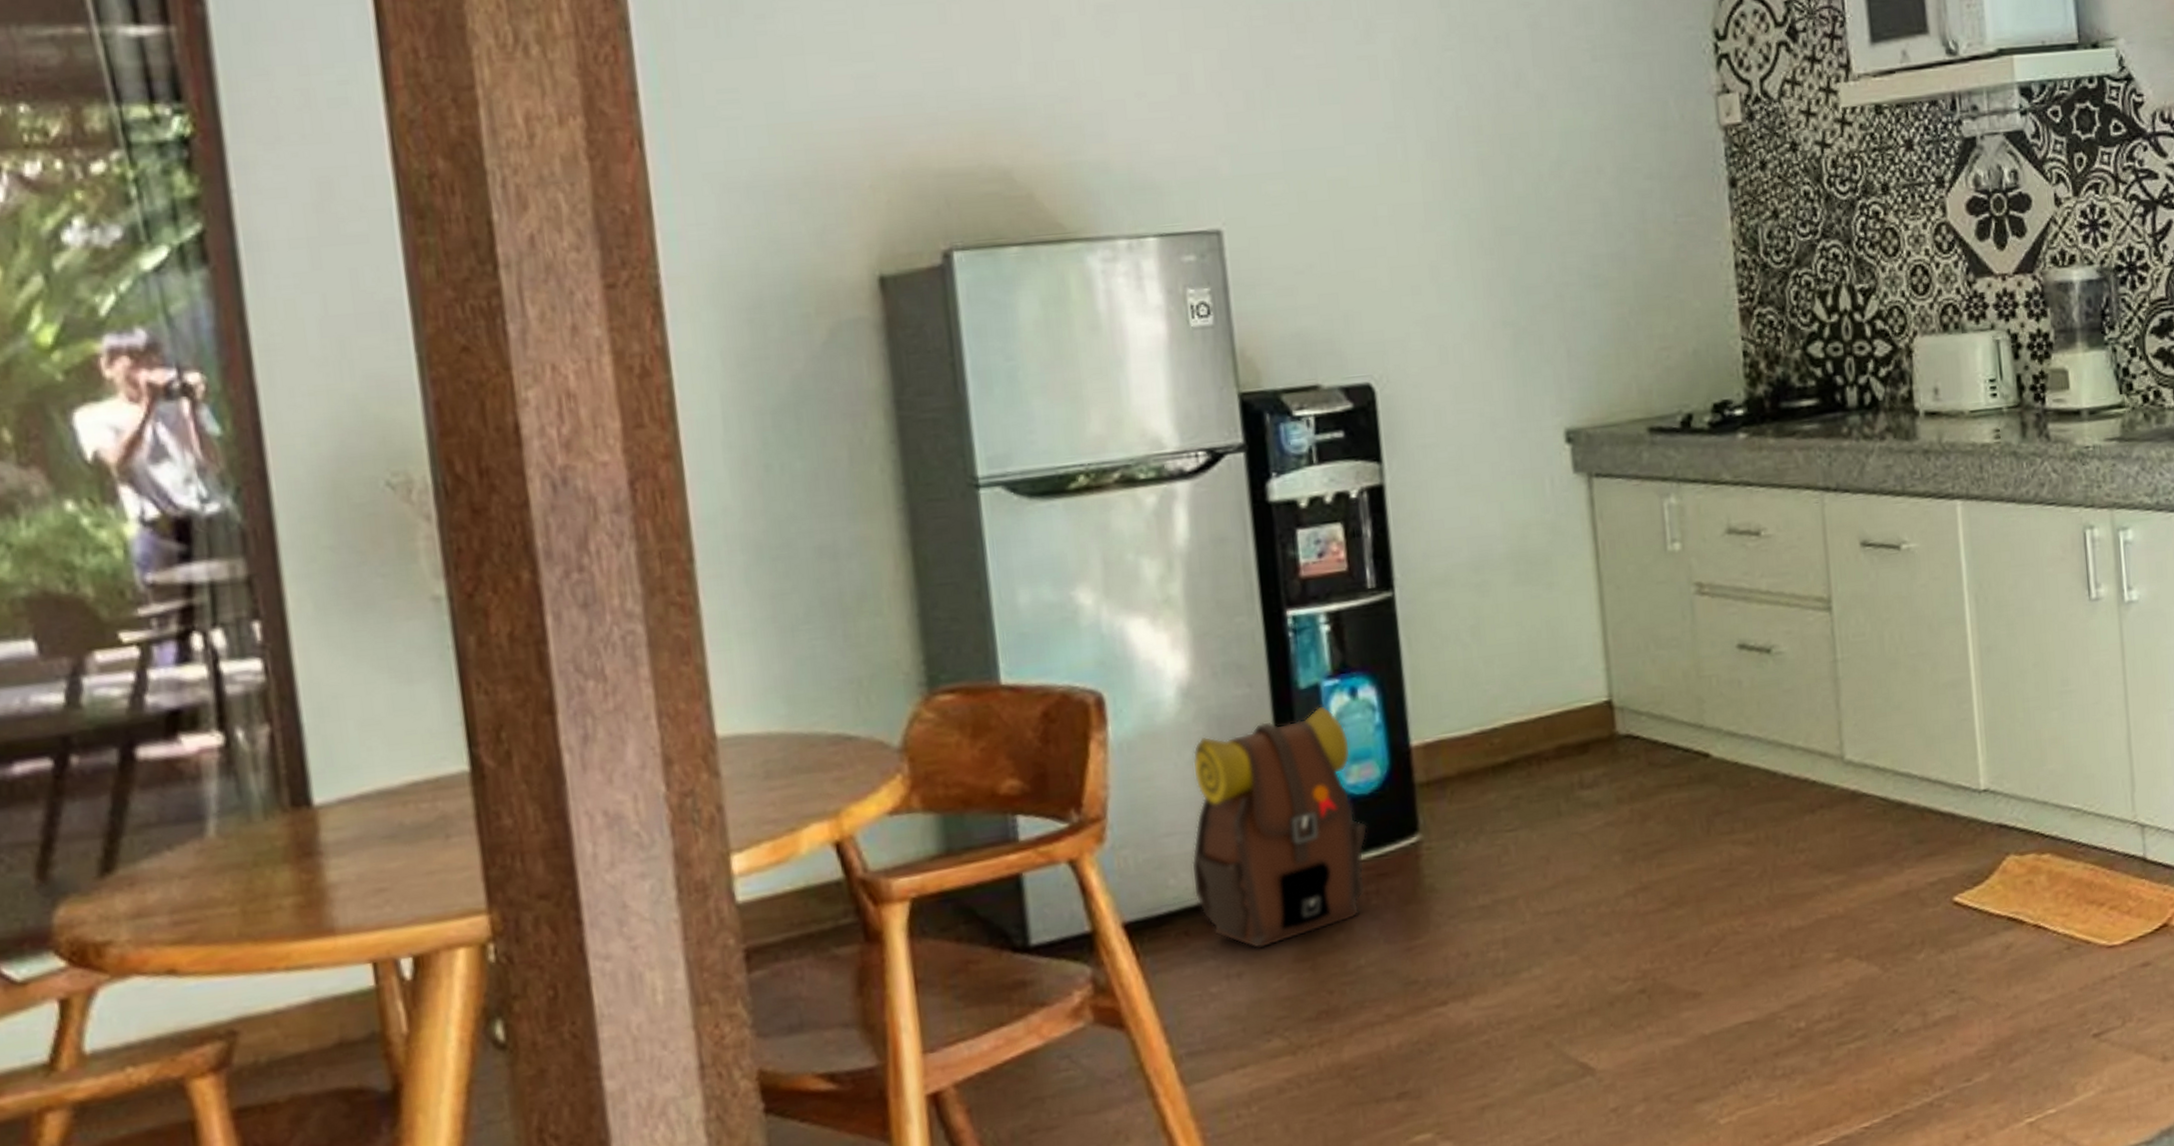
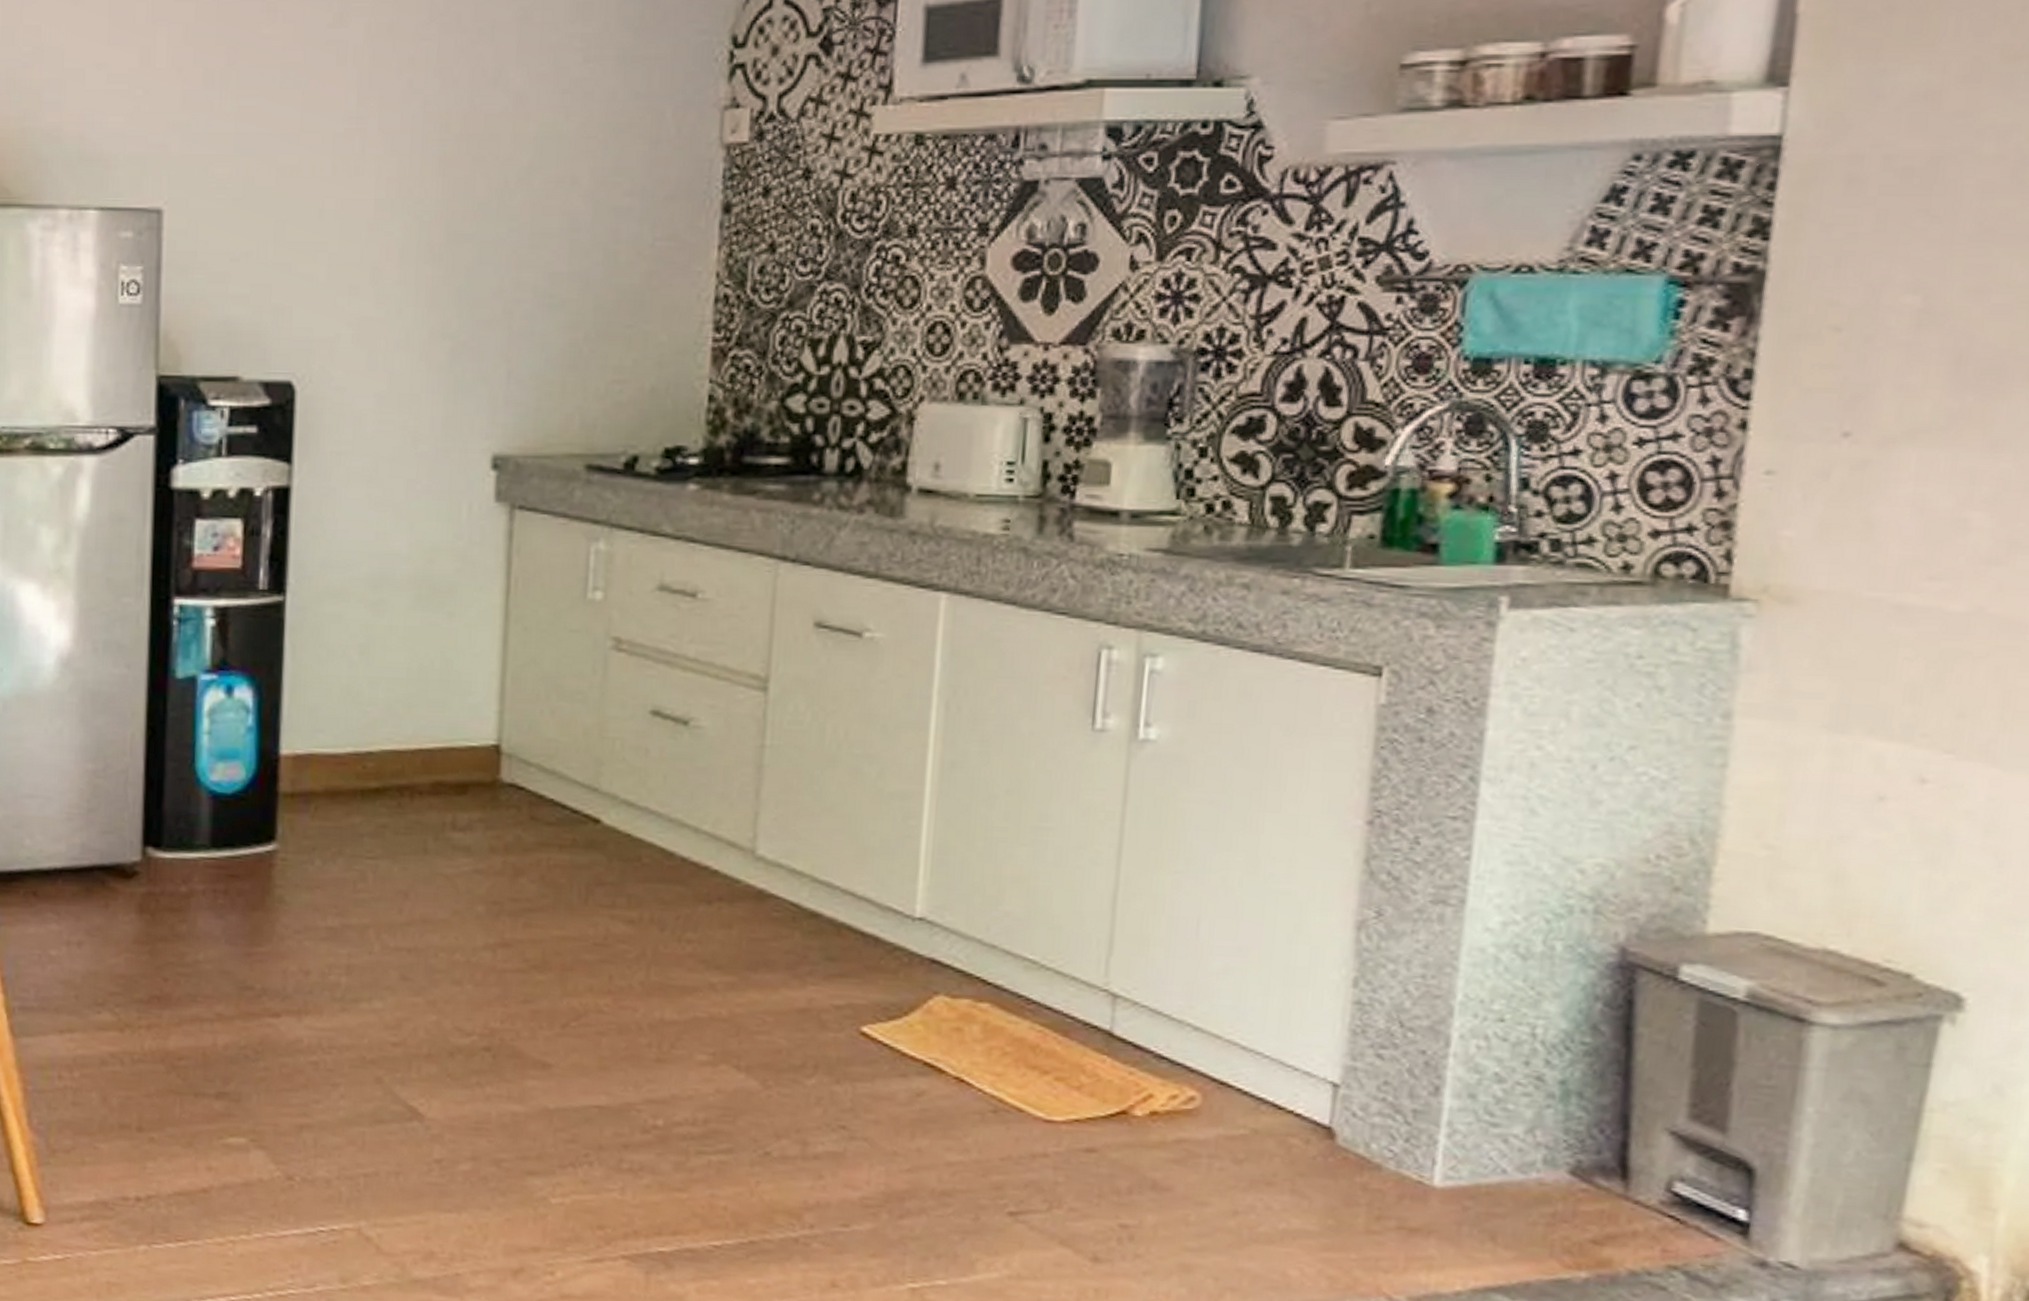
backpack: present [1191,706,1368,949] -> none [47,698,225,923]

